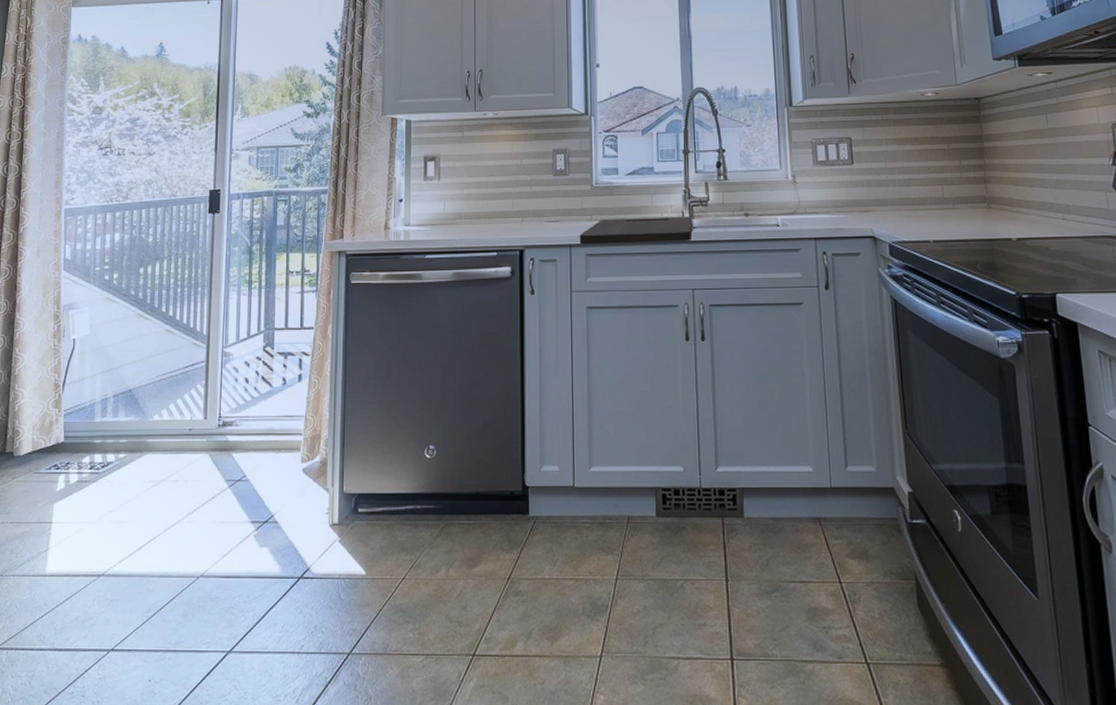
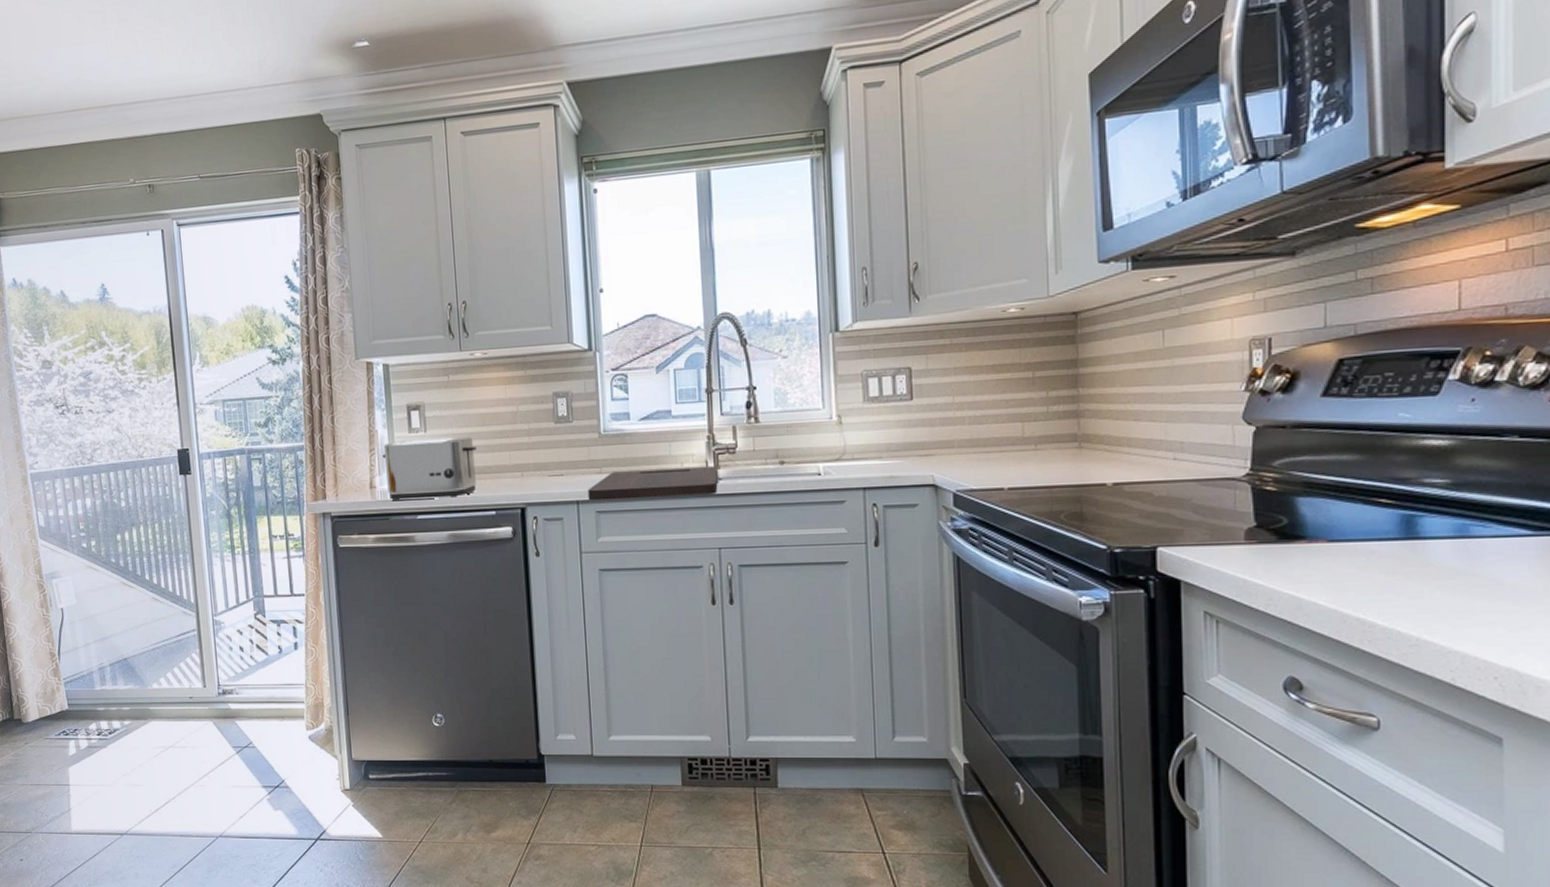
toaster: none [400,185,483,242] -> present [383,436,477,501]

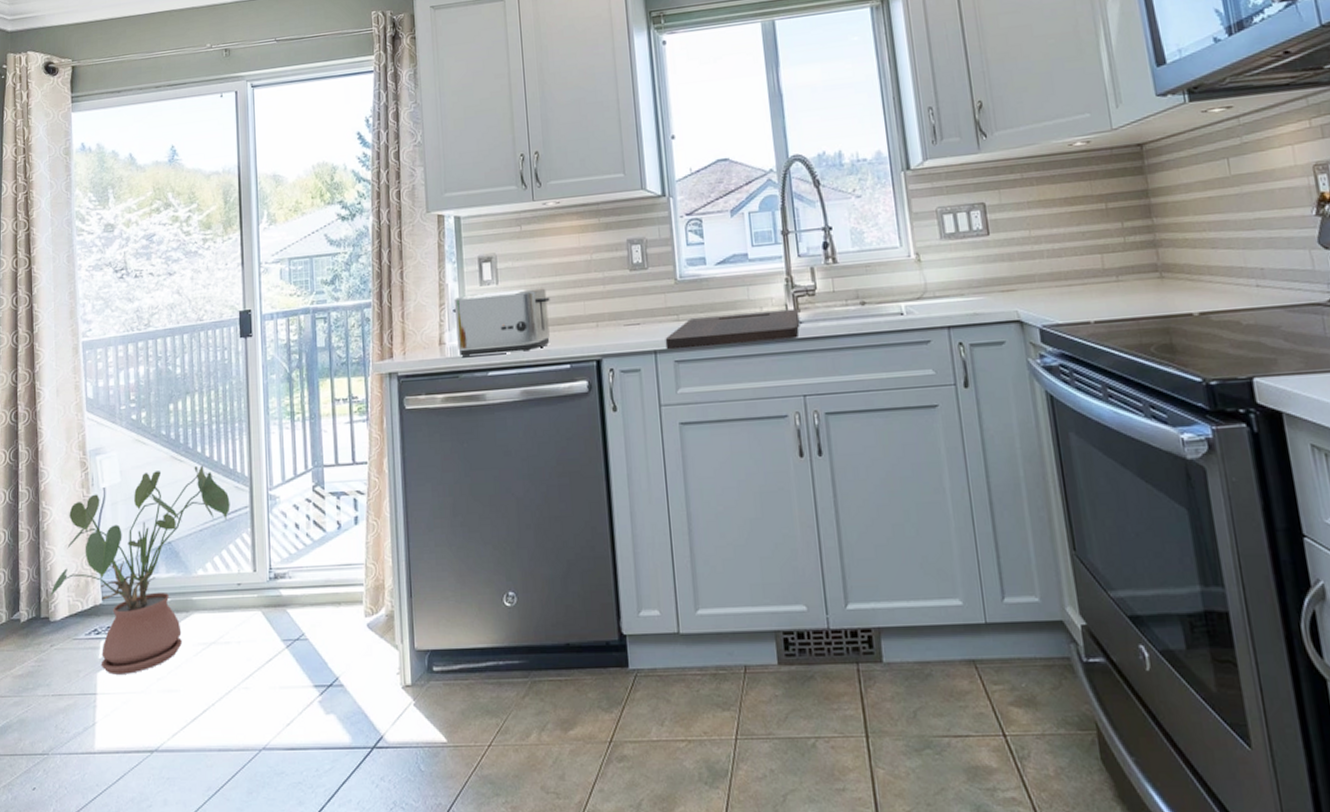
house plant: none [21,591,179,770] -> present [50,465,230,675]

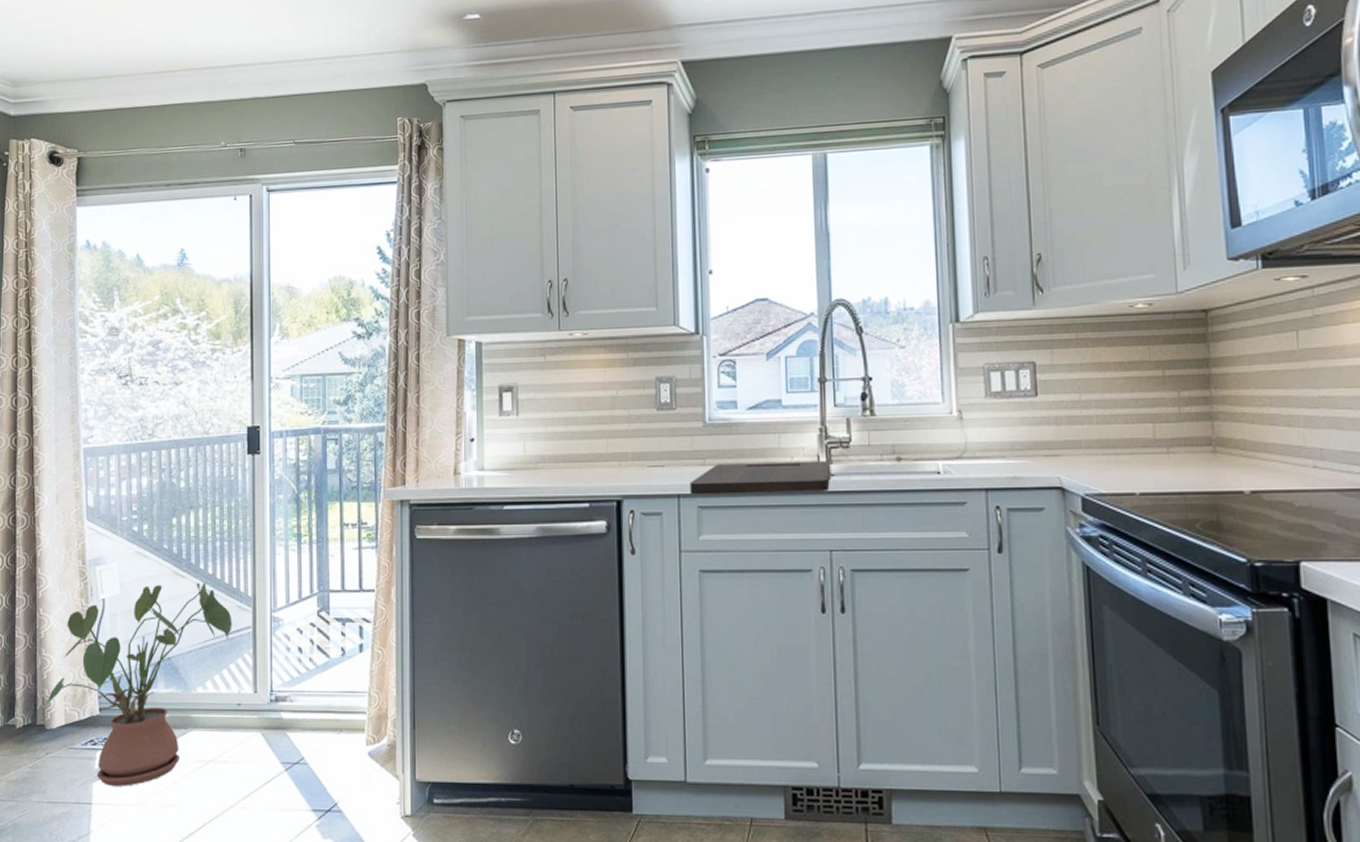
toaster: present [453,287,550,358] -> none [471,421,572,490]

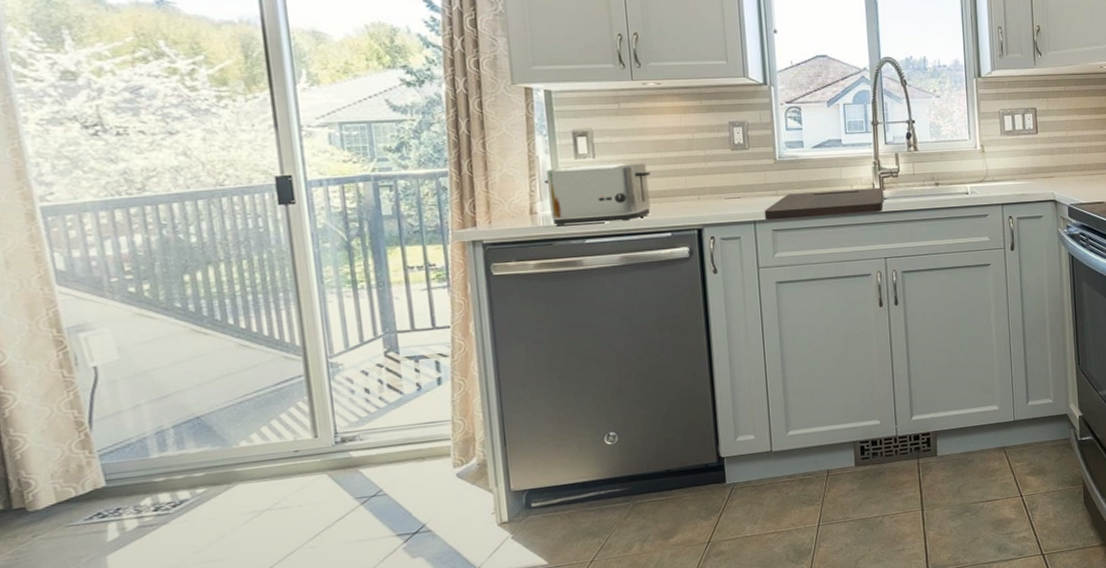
house plant: present [46,582,232,786] -> none [24,337,279,555]
toaster: none [471,421,572,490] -> present [545,162,651,227]

